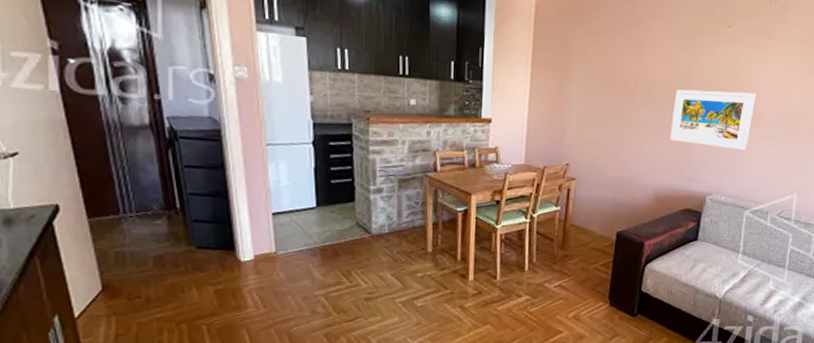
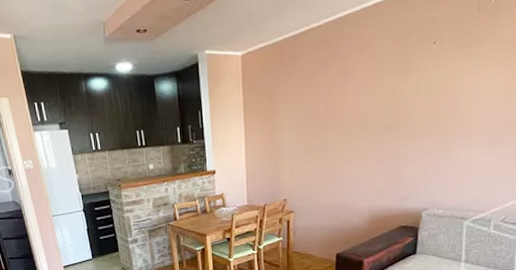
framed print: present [669,89,756,151] -> none [379,104,469,165]

